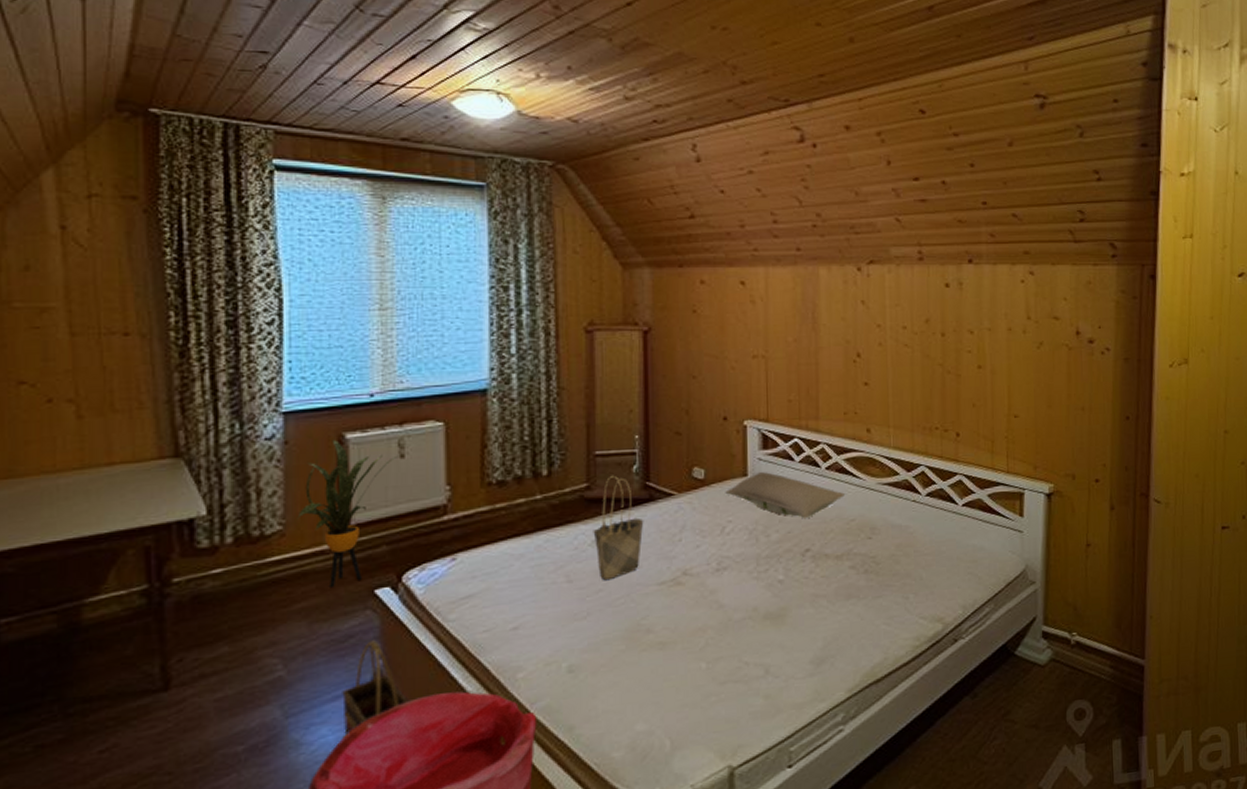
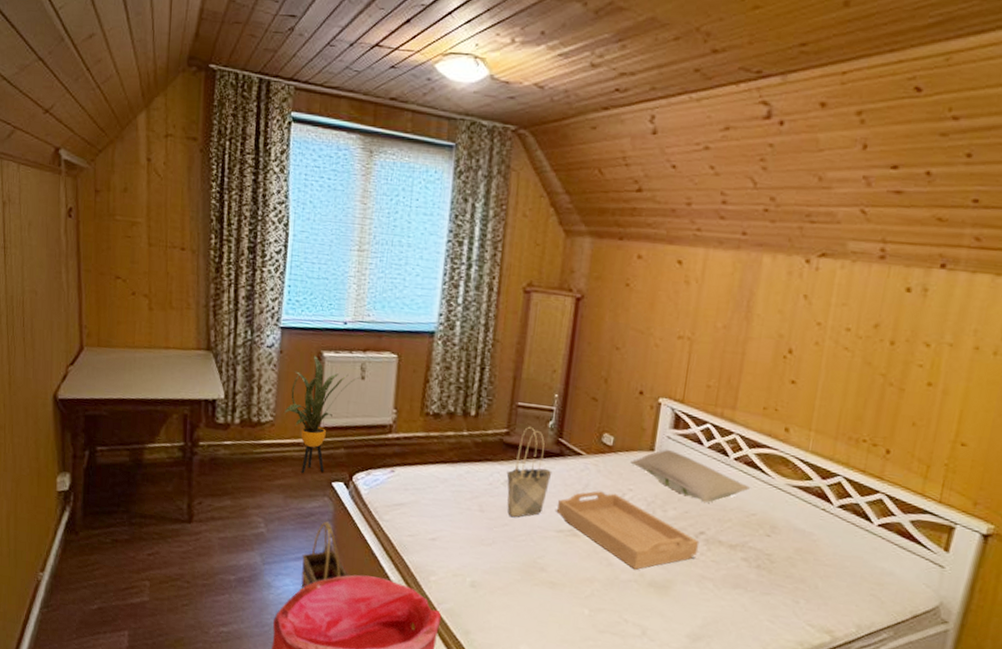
serving tray: none [654,529,807,605] -> present [556,491,700,570]

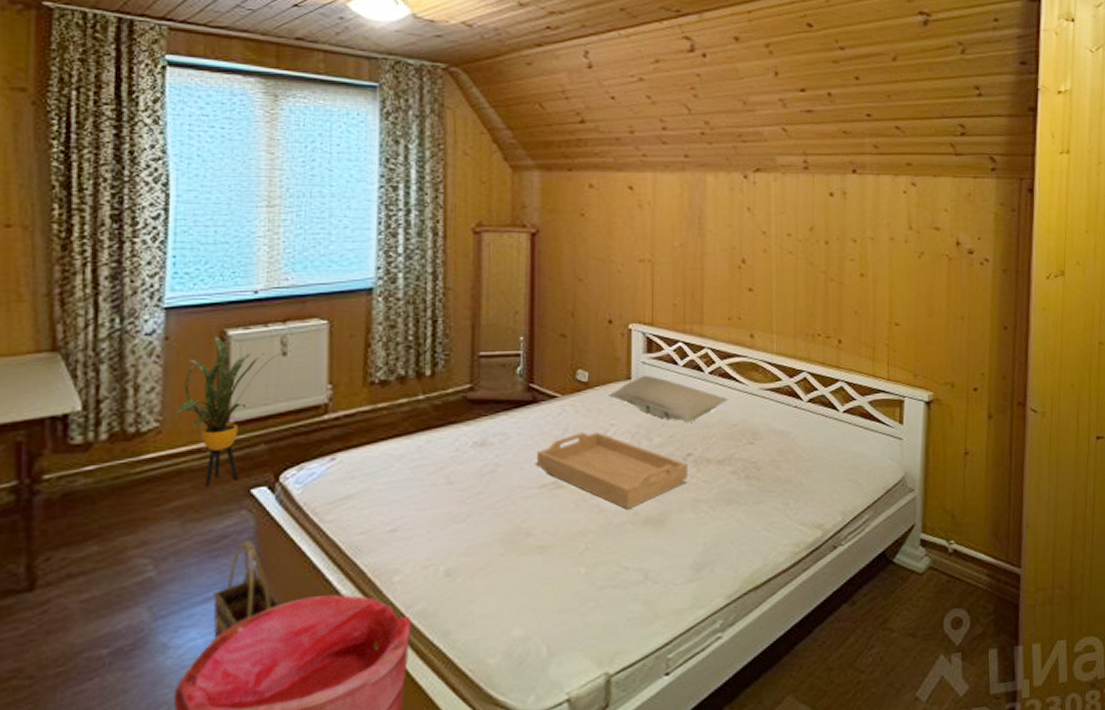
tote bag: present [506,426,552,518] -> none [475,376,527,483]

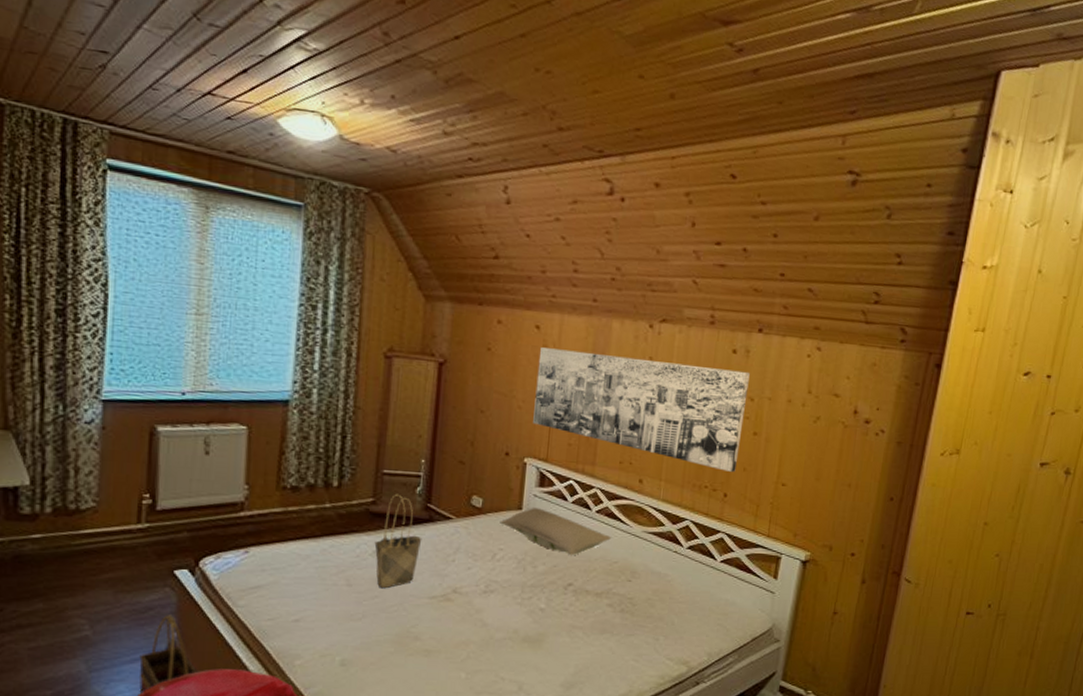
house plant: present [174,335,282,486] -> none [109,430,205,563]
tote bag: none [475,376,527,483] -> present [374,493,422,589]
serving tray: present [536,432,689,509] -> none [428,553,568,627]
wall art: none [634,208,850,317] -> present [533,347,750,472]

